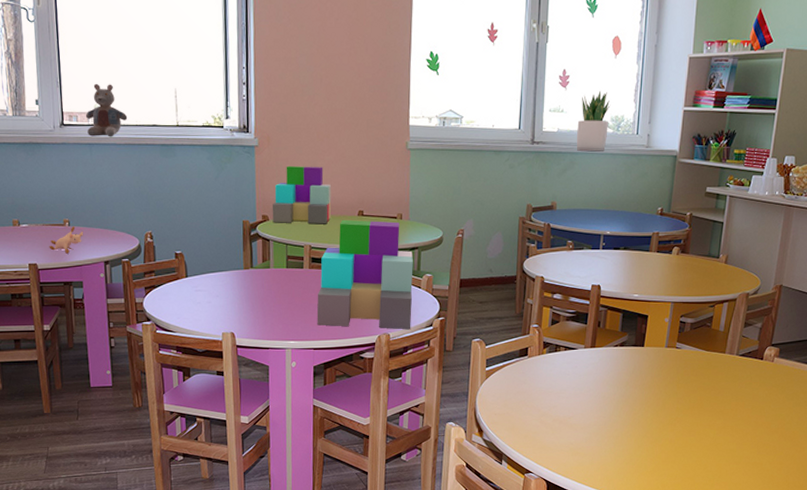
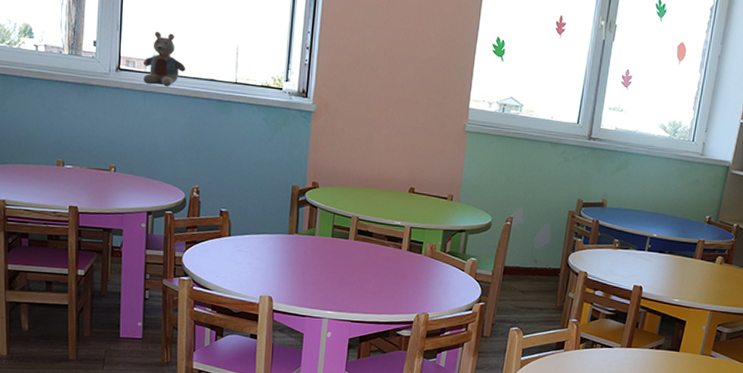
toy animal: present [49,226,84,254] -> none [92,173,129,200]
toy blocks: present [272,165,332,225] -> none [322,135,385,198]
toy blocks: present [316,219,413,329] -> none [357,194,460,311]
planter: present [576,90,611,153] -> none [631,94,670,156]

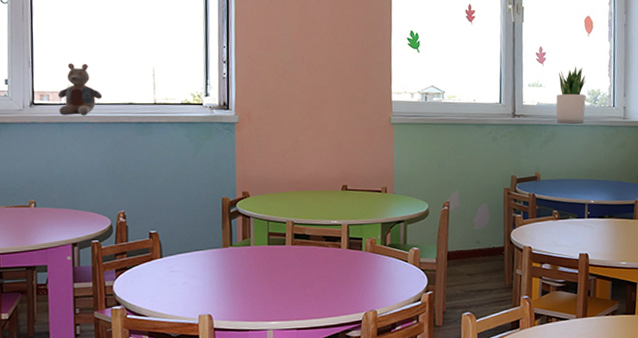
planter: none [631,94,670,156] -> present [555,66,587,125]

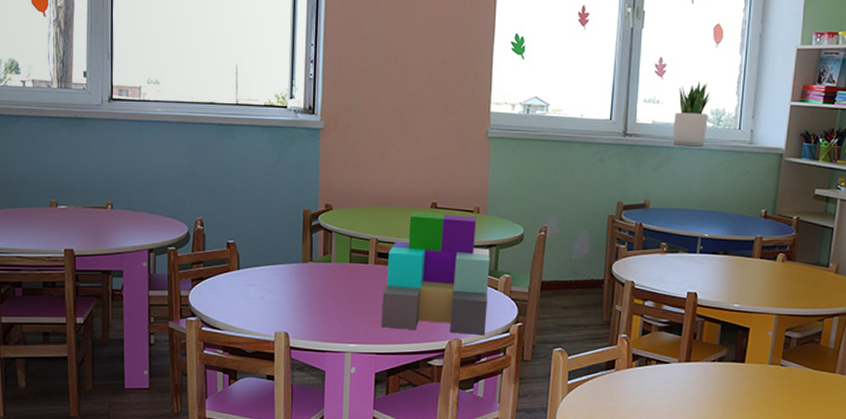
stuffed animal: present [57,62,103,116] -> none [137,56,183,114]
toy blocks: none [300,194,400,305] -> present [381,211,490,335]

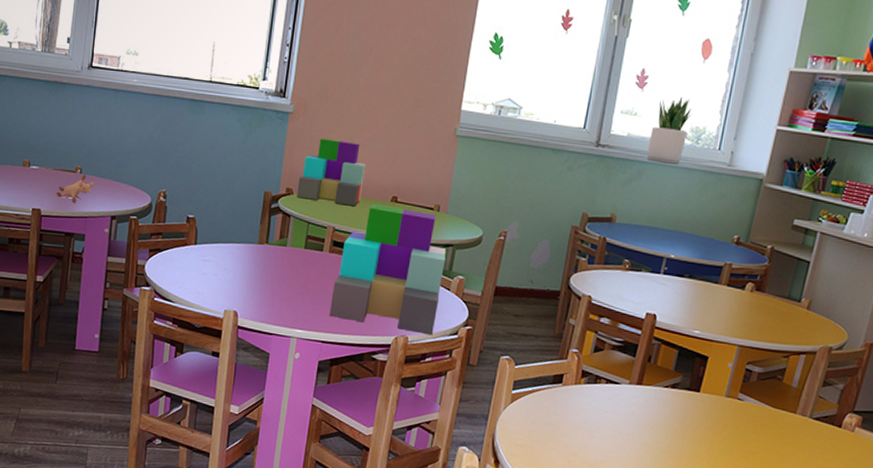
toy animal: none [88,210,128,239] -> present [56,174,95,203]
toy blocks: none [336,151,402,216] -> present [296,138,366,207]

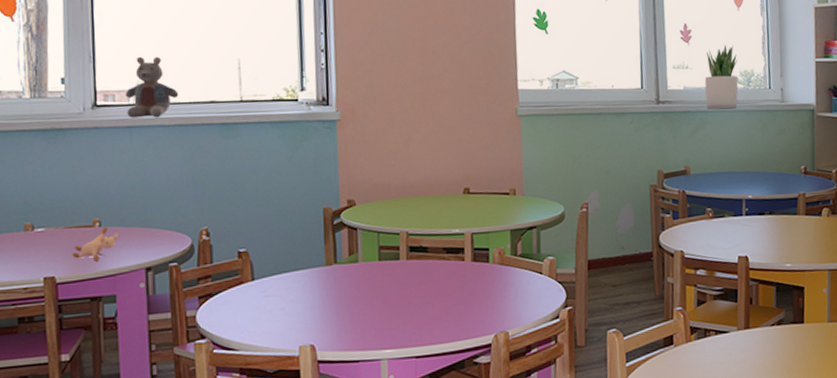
stuffed animal: none [115,27,160,86] -> present [124,56,179,118]
toy blocks: present [296,138,366,207] -> none [359,140,432,209]
toy blocks: present [329,203,447,334] -> none [417,198,534,328]

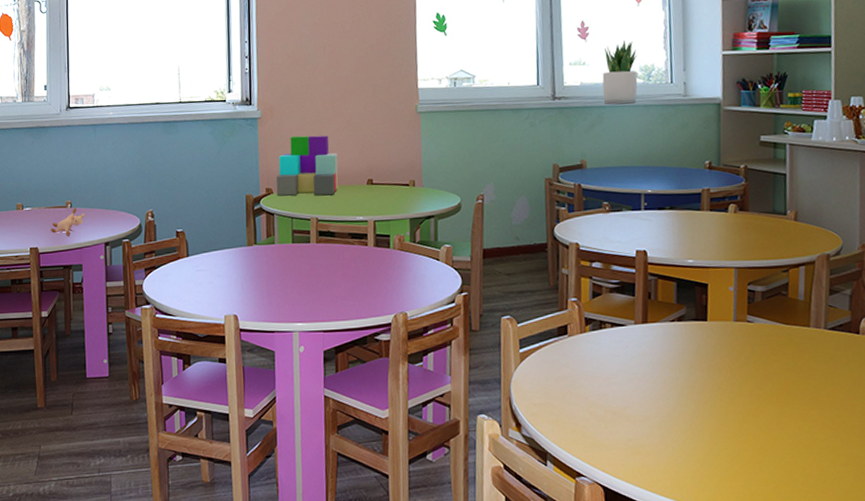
stuffed animal: present [124,56,179,118] -> none [90,66,132,118]
toy blocks: none [359,140,432,209] -> present [276,135,339,196]

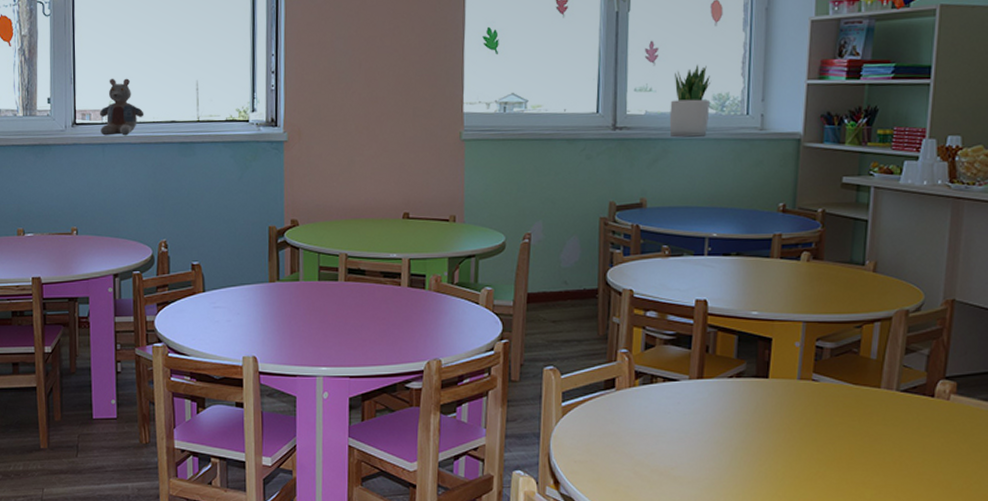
toy animal: present [50,208,85,236] -> none [54,235,92,266]
stuffed animal: none [90,66,132,118] -> present [99,78,144,136]
toy blocks: present [276,135,339,196] -> none [302,162,372,230]

